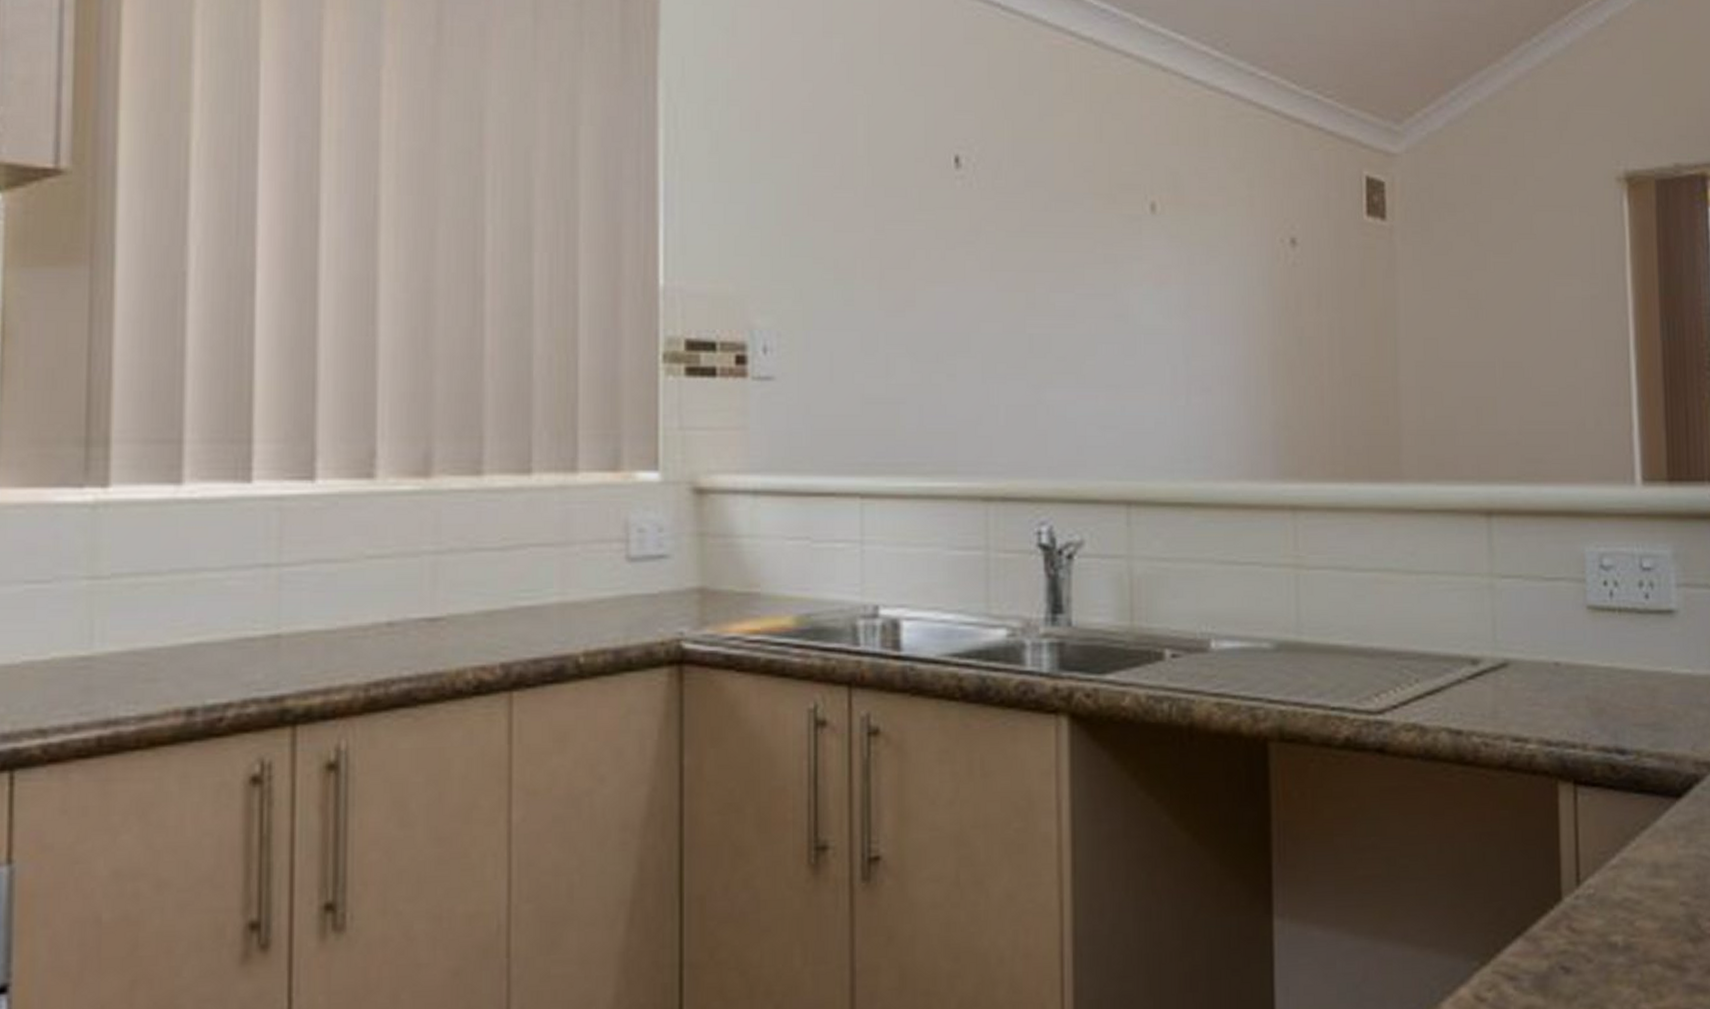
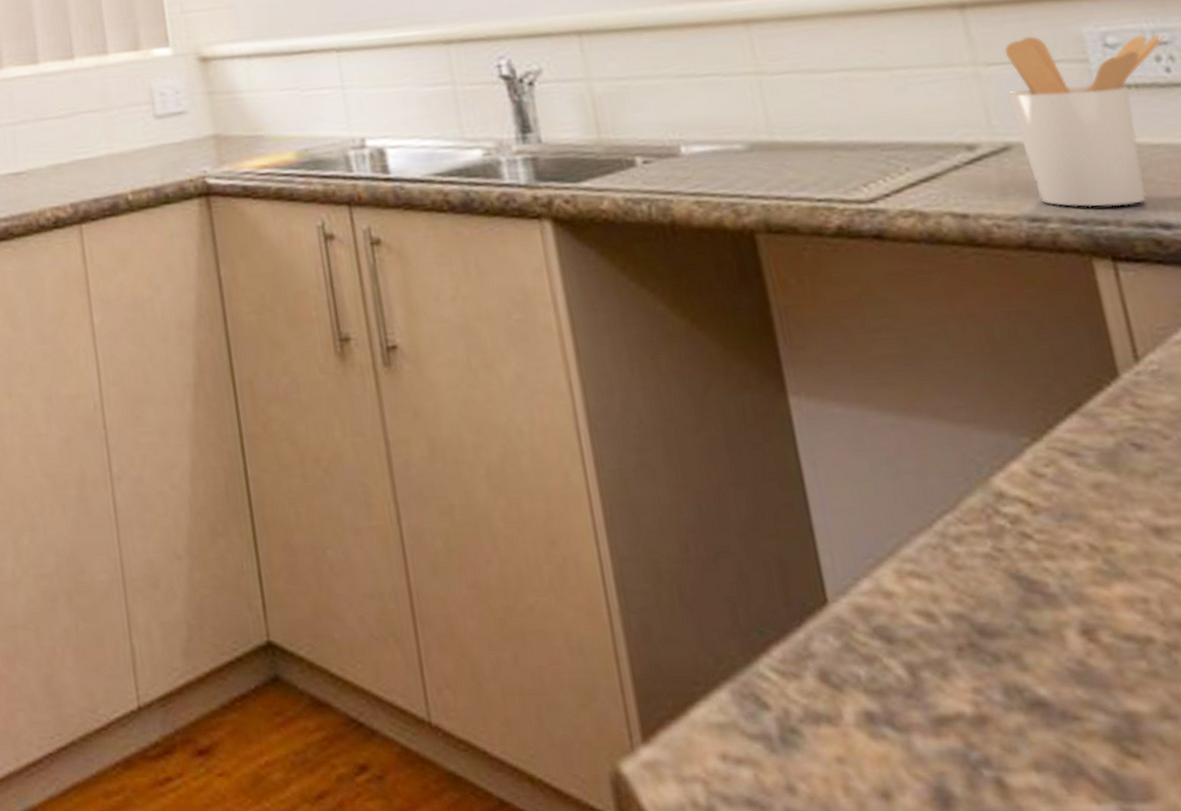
utensil holder: none [1514,551,1650,730] -> present [1004,35,1166,207]

